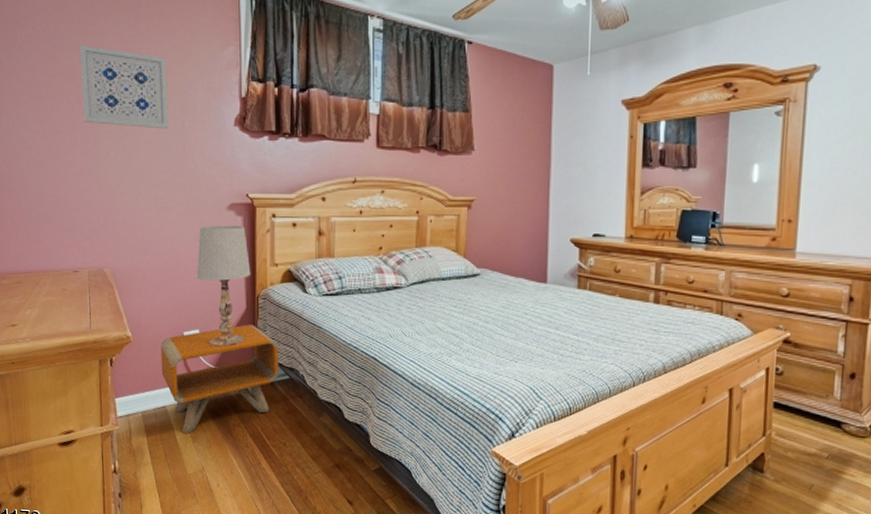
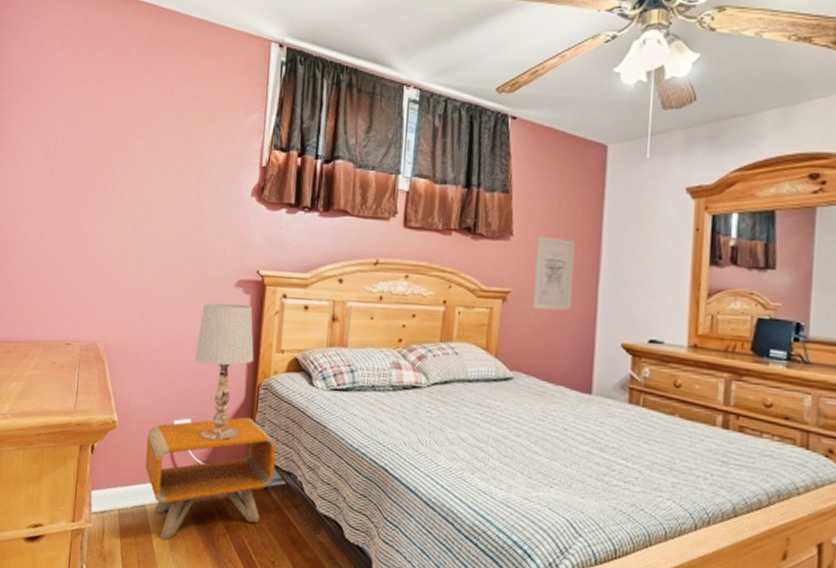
wall art: present [79,45,169,129] -> none [96,106,188,196]
wall art: none [494,150,528,214] -> present [533,236,575,311]

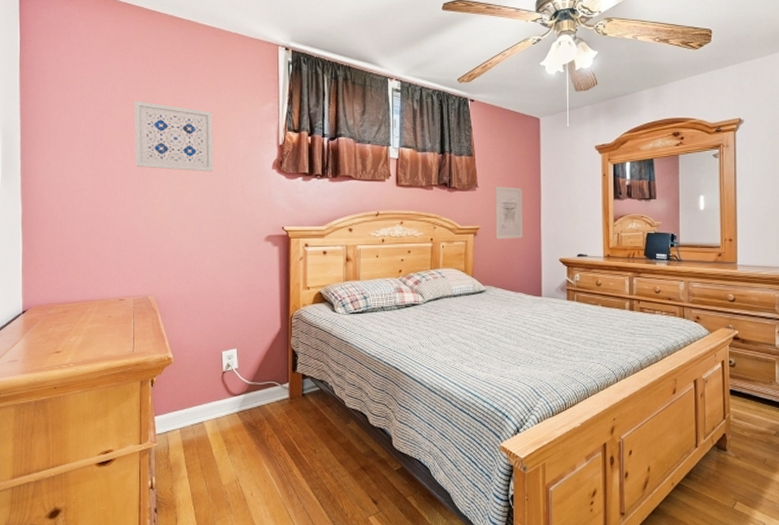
wall art: none [96,106,188,196] -> present [133,101,213,172]
nightstand: present [145,417,276,541] -> none [200,342,310,447]
table lamp: present [194,303,254,442] -> none [235,254,286,364]

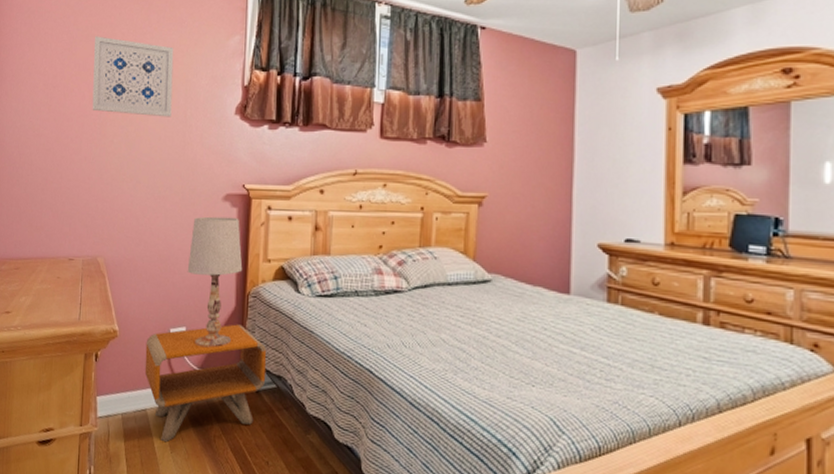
nightstand: none [200,342,310,447] -> present [144,324,267,443]
table lamp: none [235,254,286,364] -> present [187,216,243,348]
wall art: present [495,186,523,239] -> none [508,141,548,213]

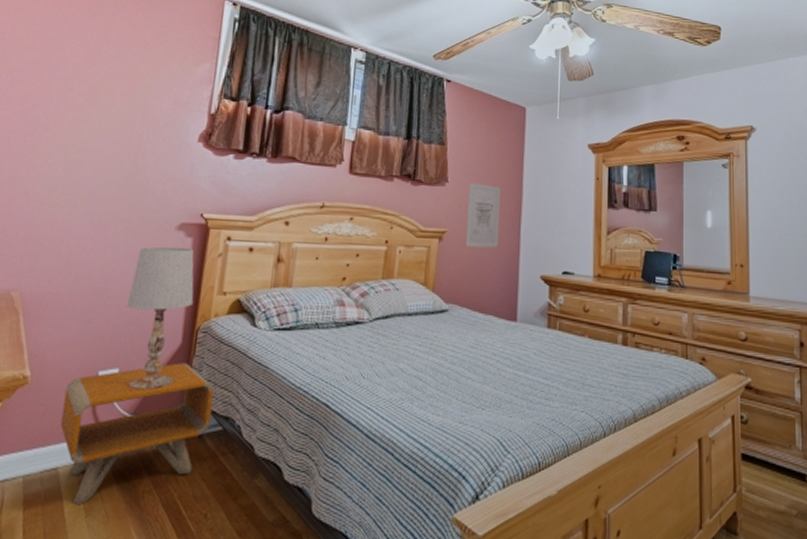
wall art: present [92,36,174,117] -> none [23,47,134,140]
wall art: none [508,141,548,213] -> present [466,183,501,248]

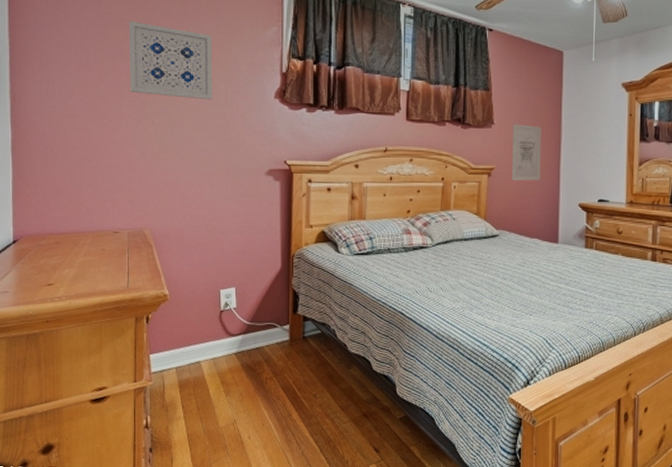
wall art: none [23,47,134,140] -> present [128,21,212,100]
nightstand: present [60,362,214,506] -> none [197,282,312,388]
table lamp: present [126,246,194,391] -> none [234,189,287,304]

